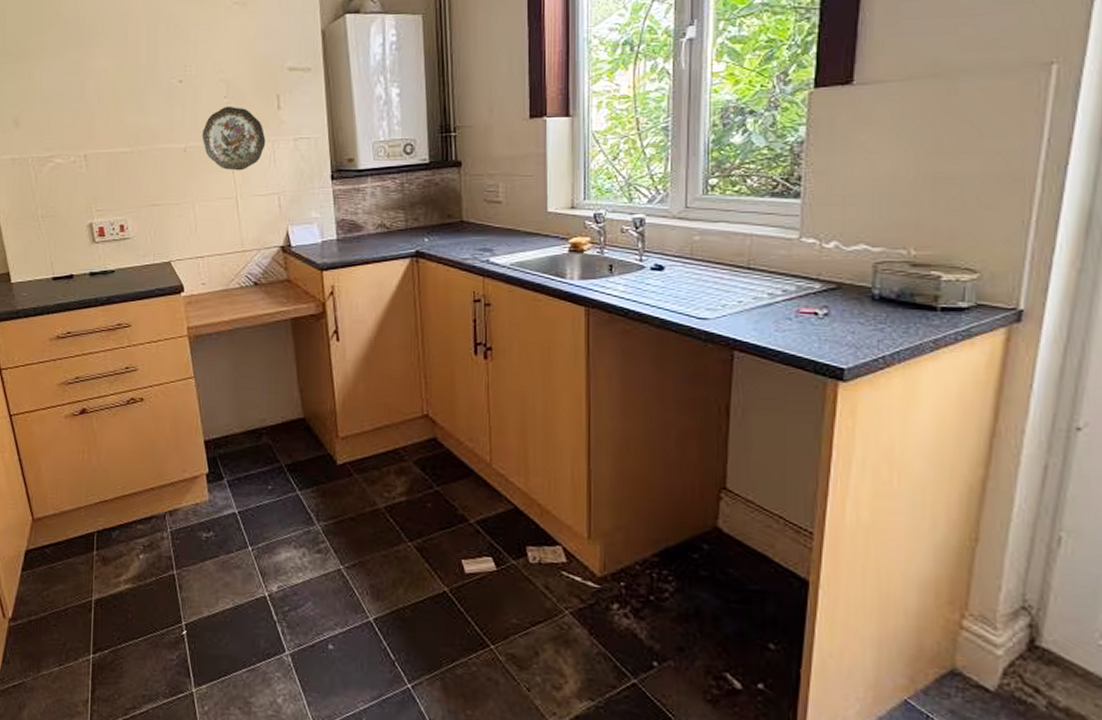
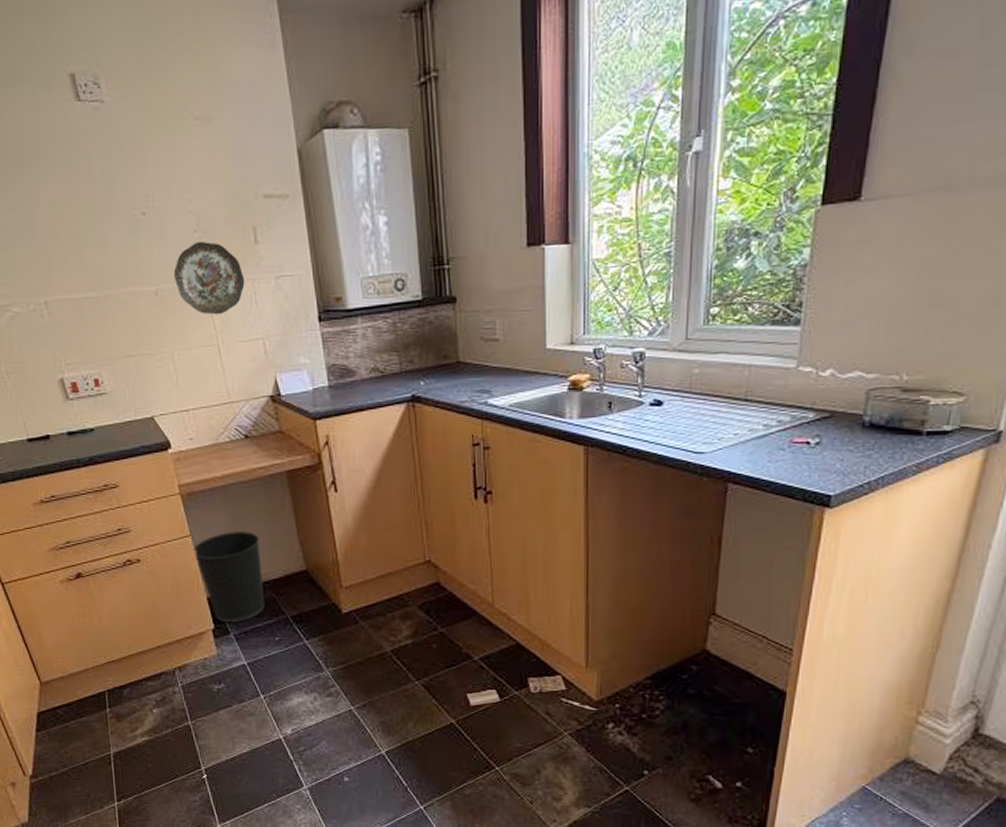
wastebasket: none [194,375,261,468] -> present [192,531,266,622]

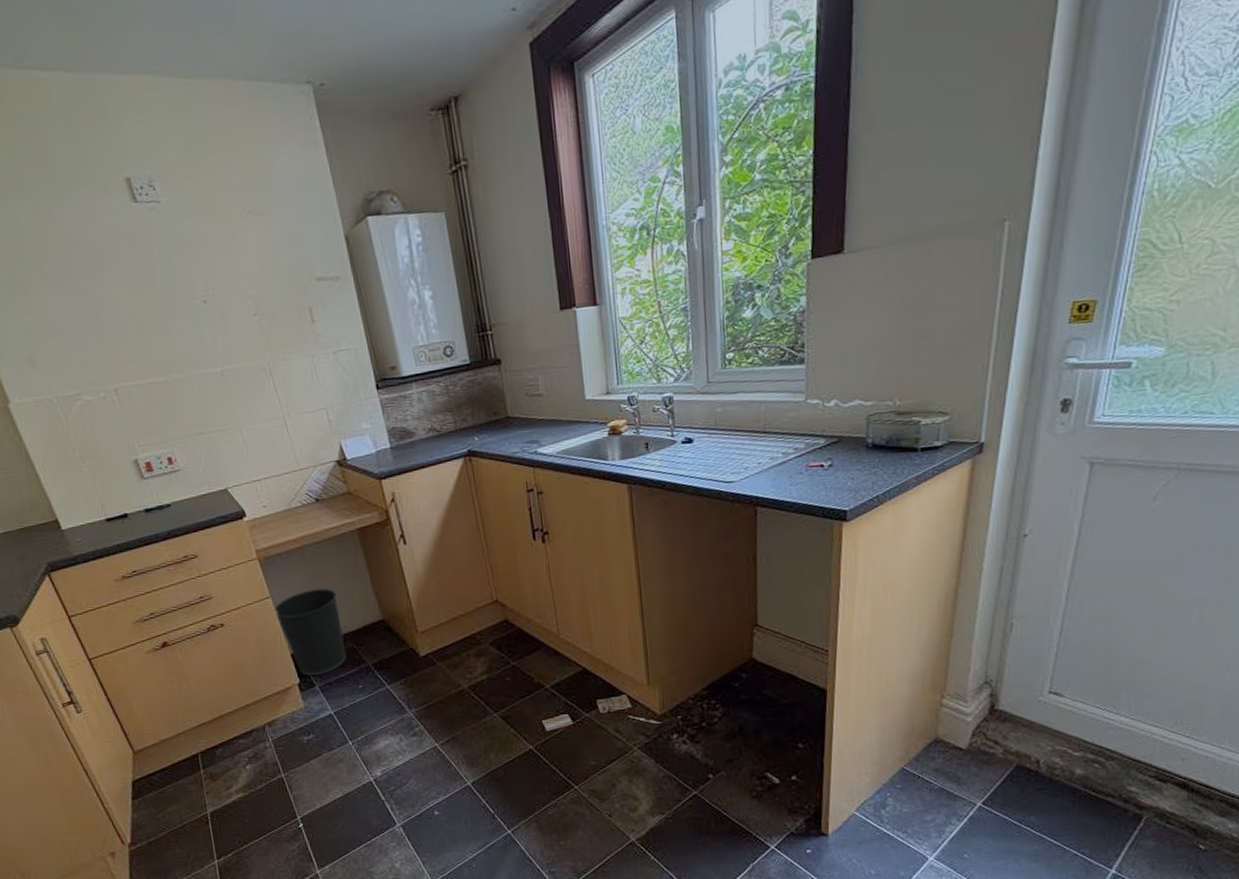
decorative plate: present [173,241,245,315] -> none [237,323,305,390]

